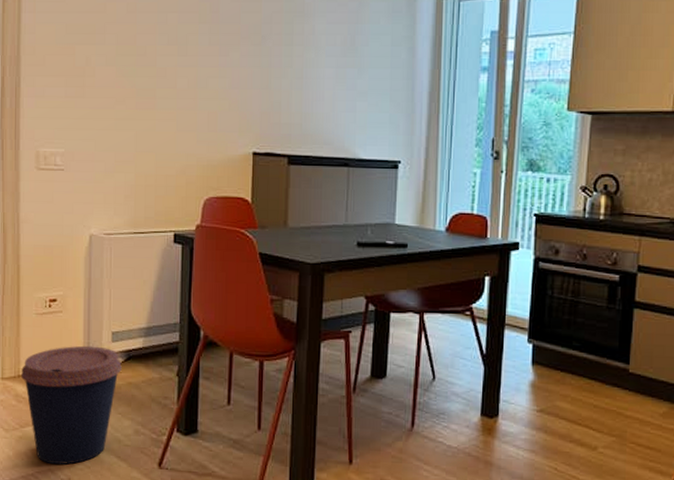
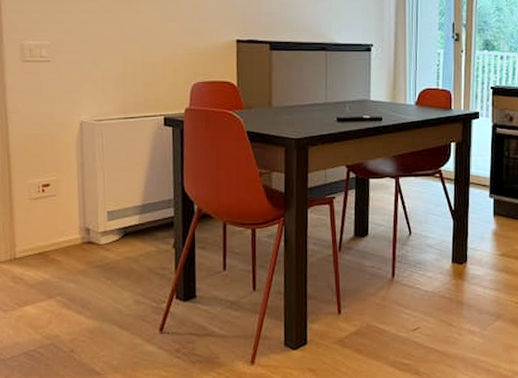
coffee cup: present [21,345,122,465] -> none [17,225,119,339]

